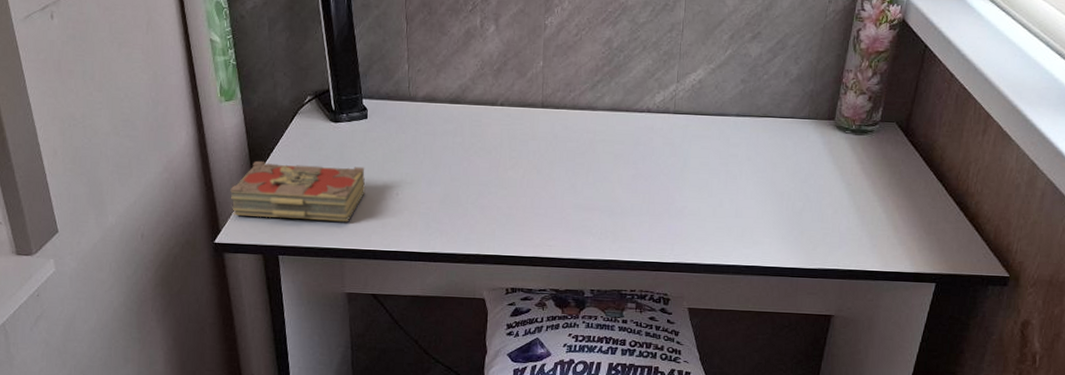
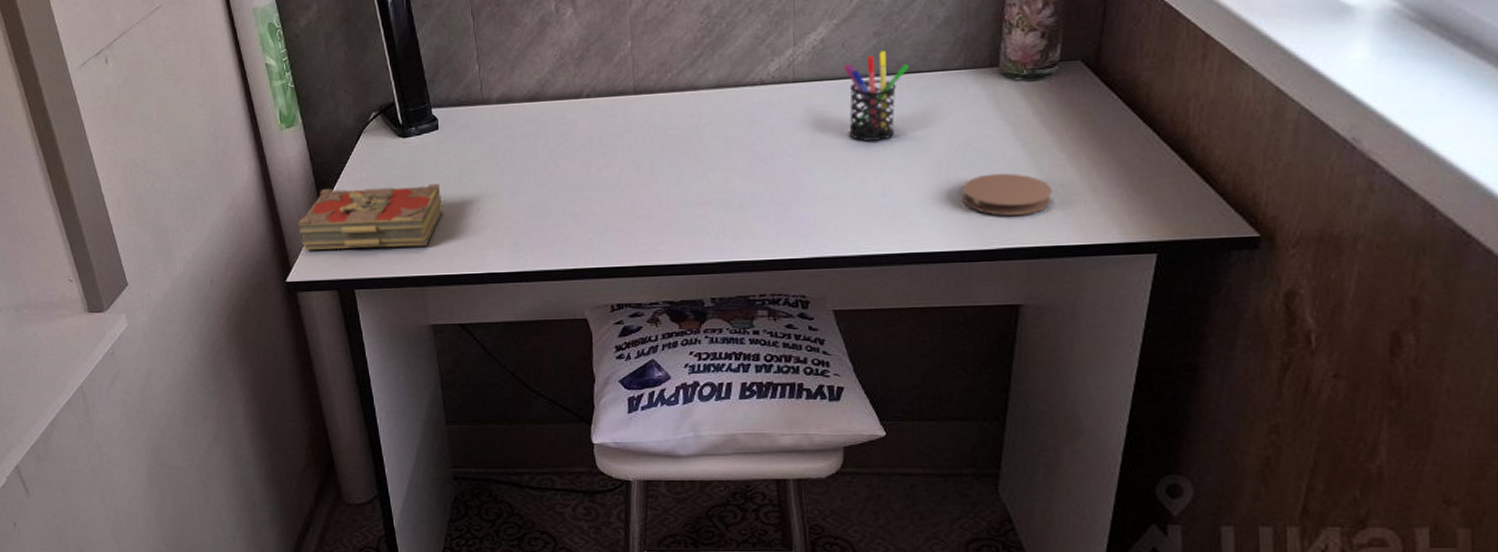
pen holder: none [714,96,766,170] -> present [844,51,909,141]
coaster: none [797,207,865,244] -> present [962,173,1053,216]

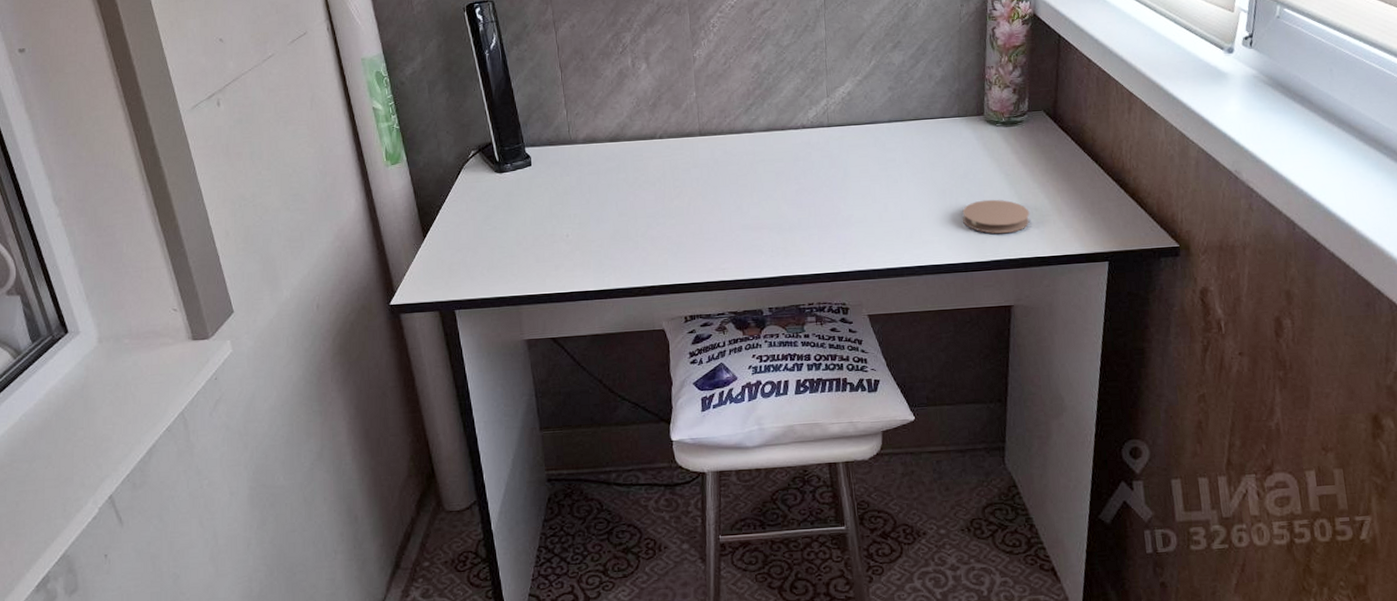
book: present [298,183,443,250] -> none [402,213,536,275]
pen holder: present [844,51,909,141] -> none [867,102,917,175]

